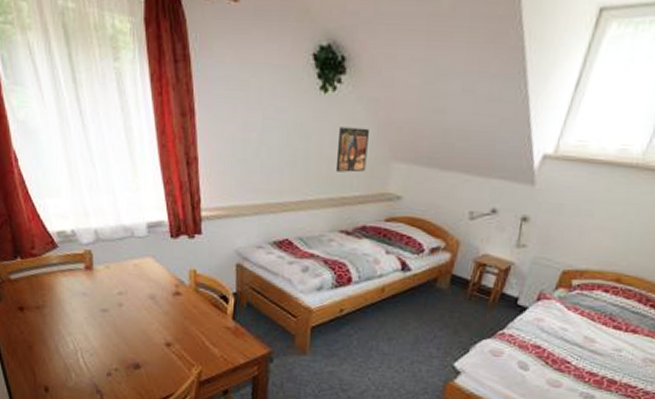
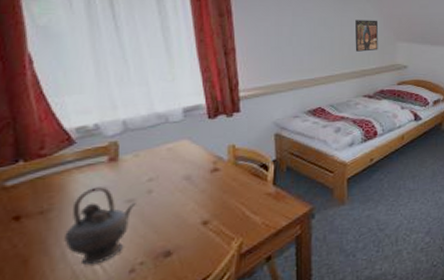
teapot: none [56,292,110,362] -> present [64,186,136,266]

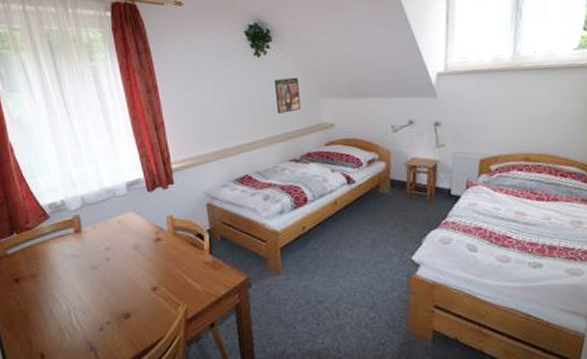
teapot: present [64,186,136,266] -> none [50,255,99,323]

